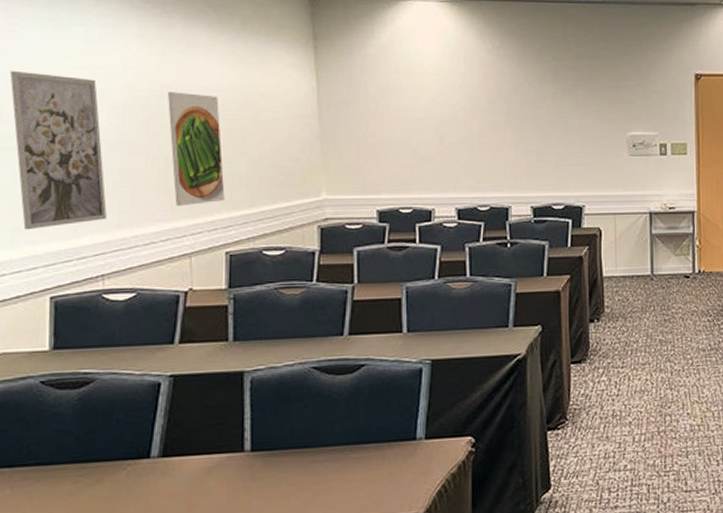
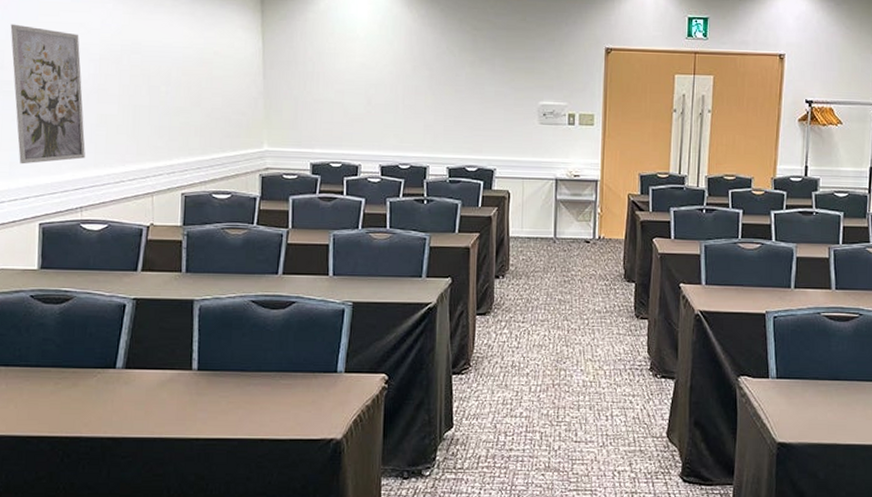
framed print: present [168,92,225,207] -> none [137,47,182,151]

